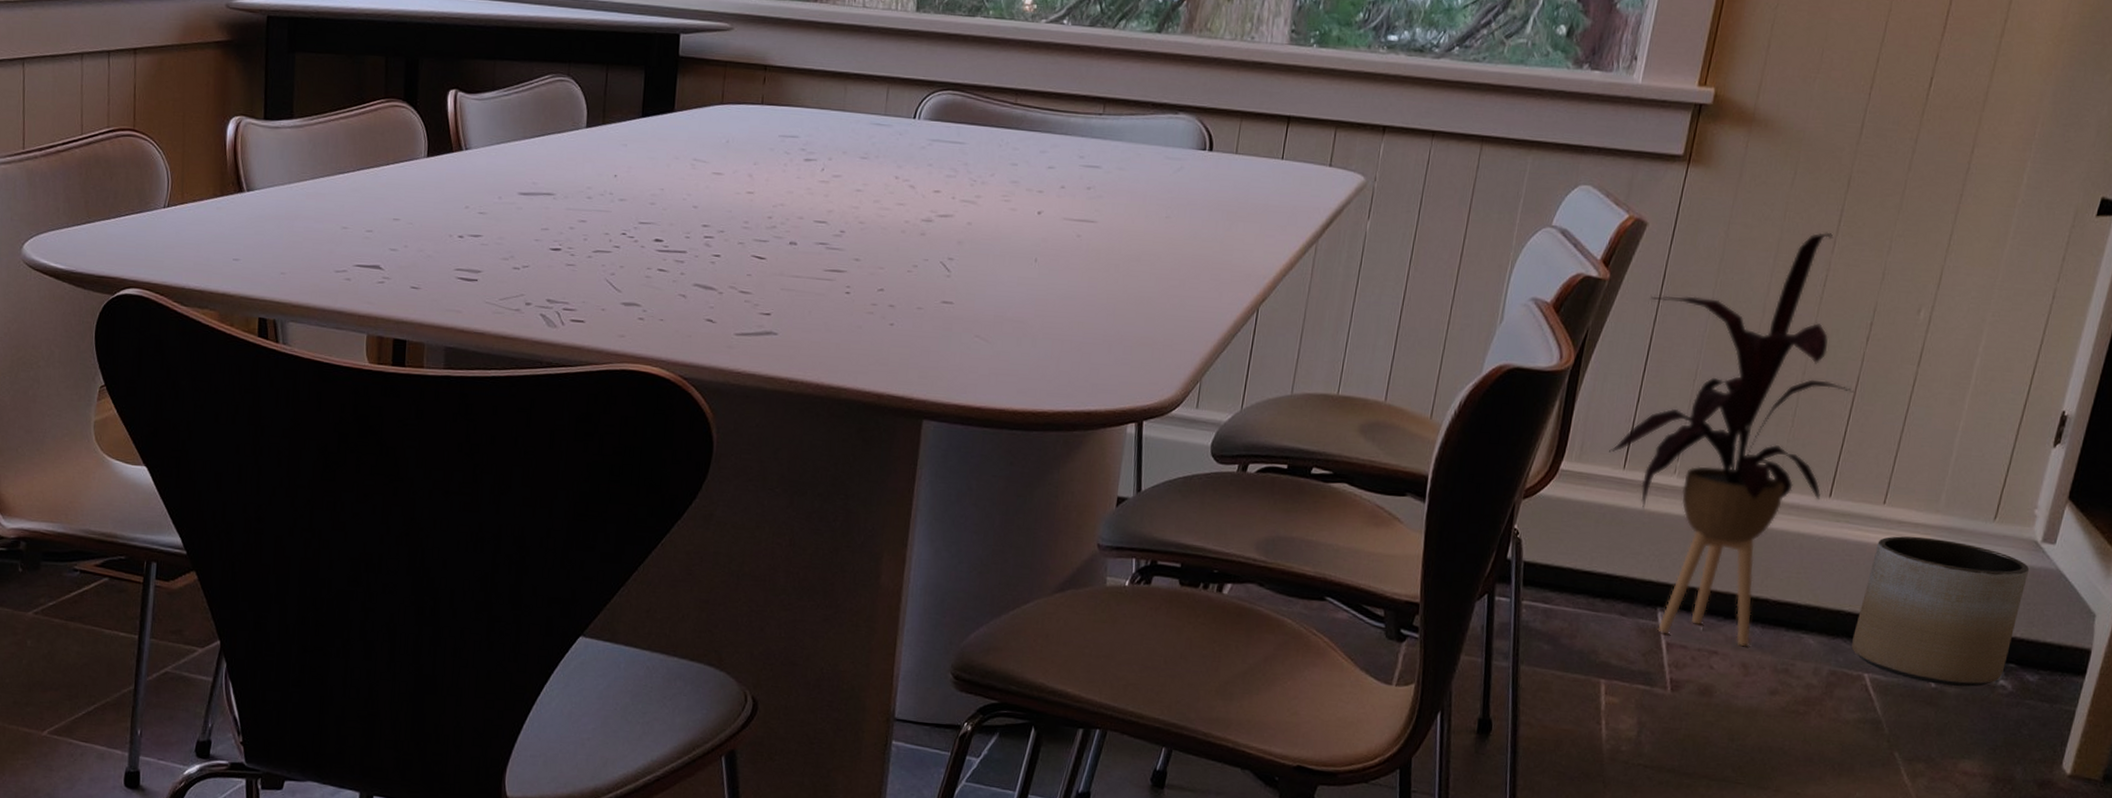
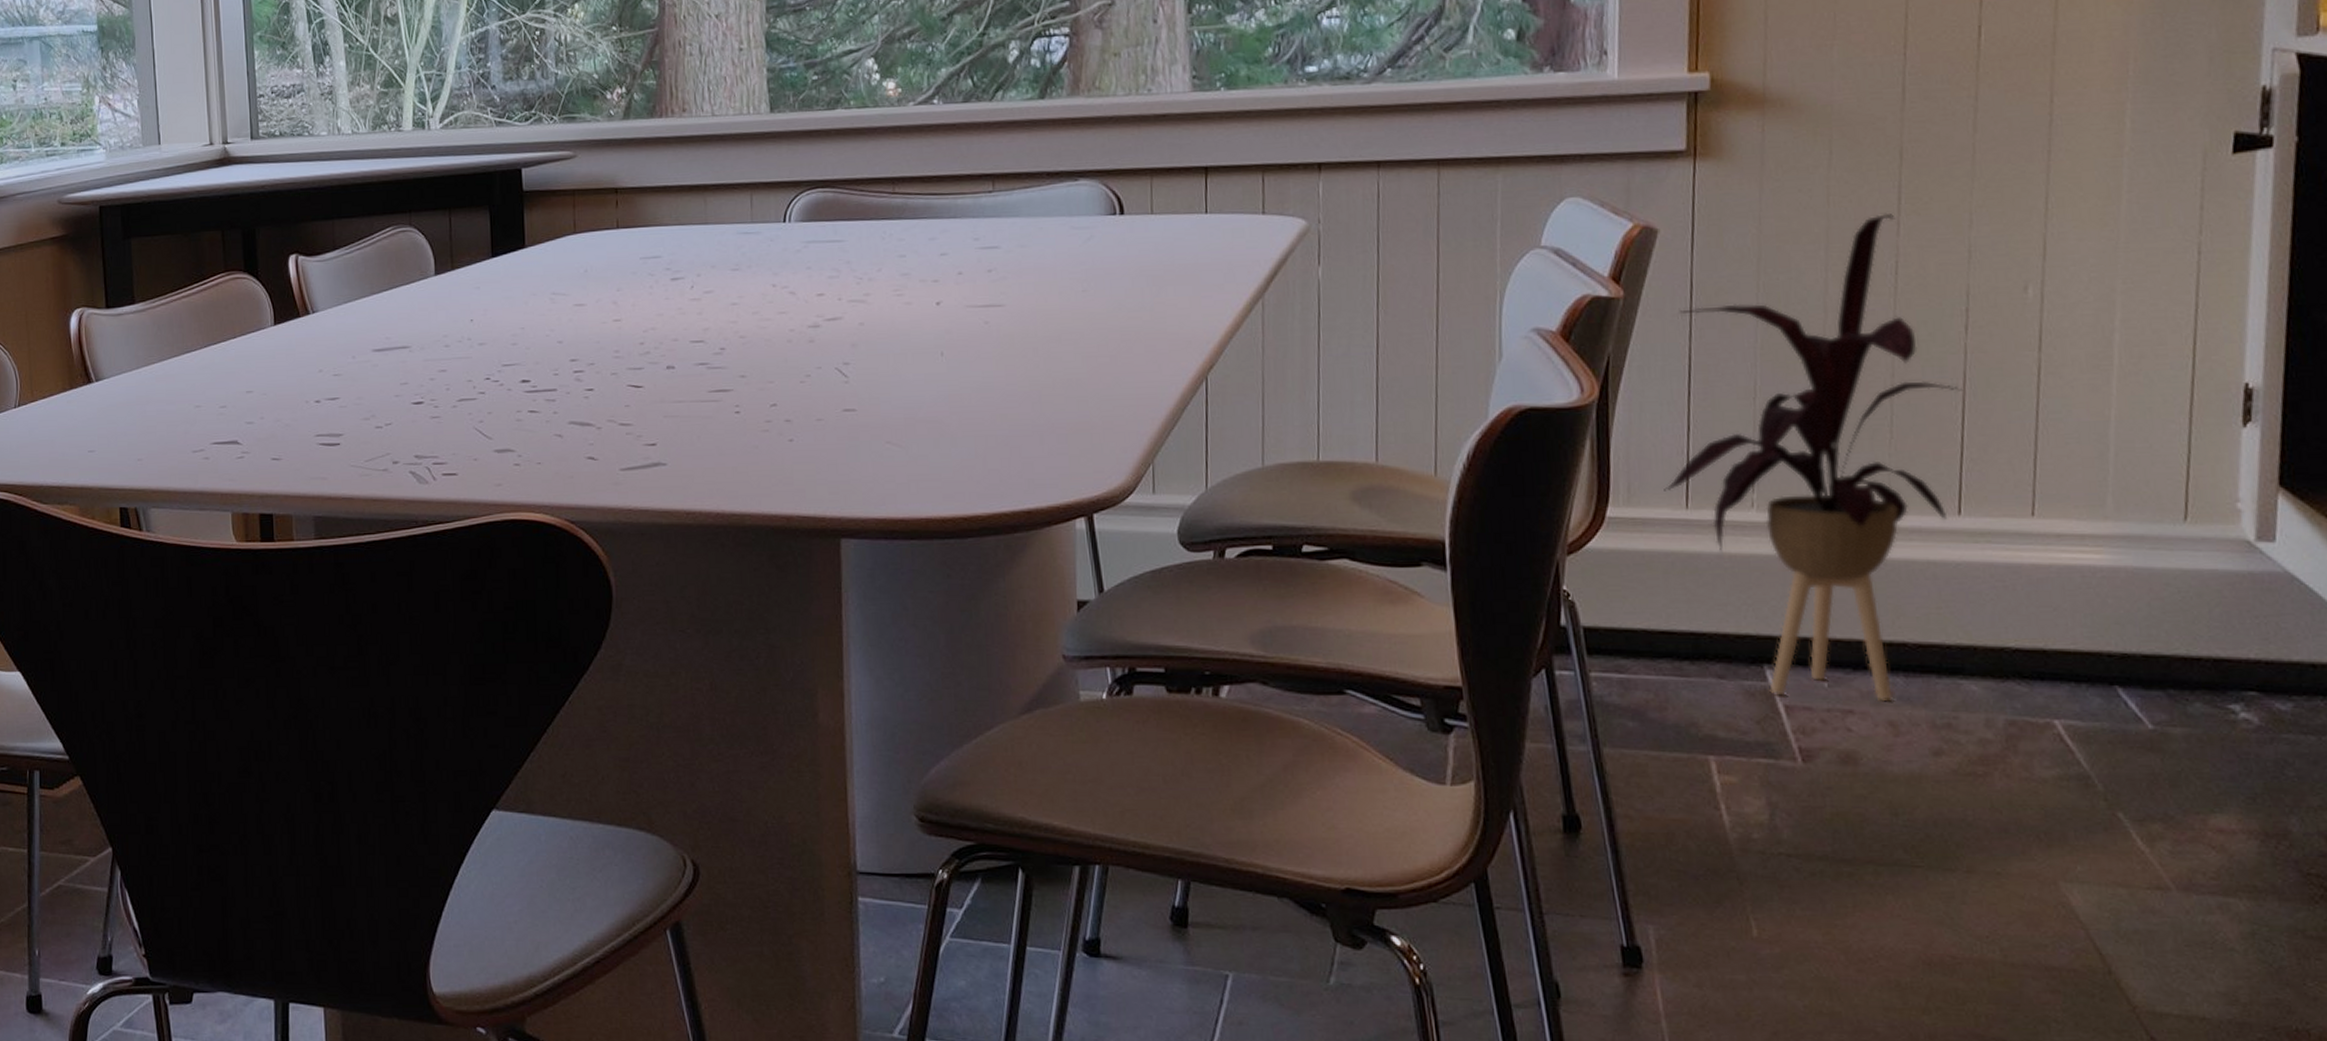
planter: present [1851,536,2030,687] -> none [2028,550,2248,725]

